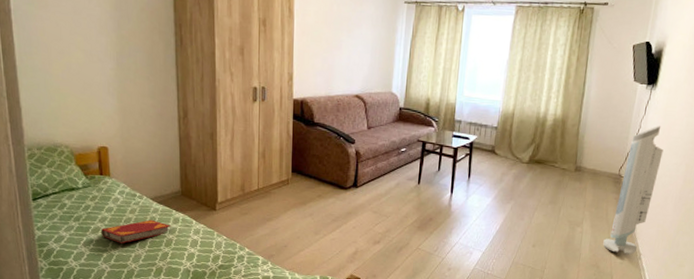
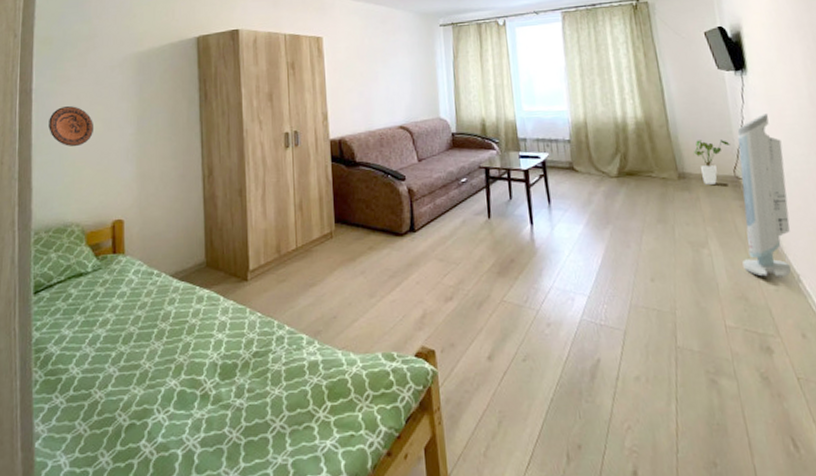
decorative plate: none [30,32,76,74] -> present [49,106,95,147]
hardback book: present [101,219,171,244] -> none [111,301,194,337]
house plant: none [592,141,624,179] -> present [693,140,730,185]

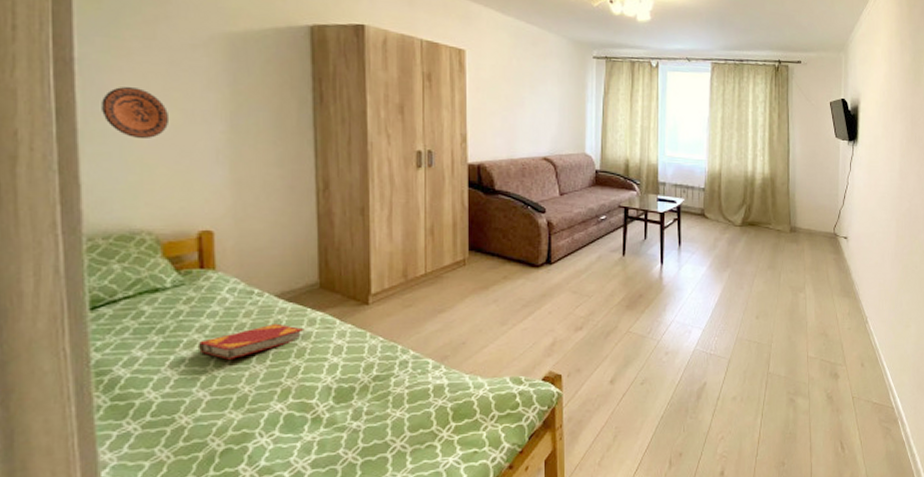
hardback book: none [111,301,194,337] -> present [199,323,305,360]
house plant: present [693,140,730,185] -> none [805,199,835,239]
air purifier: present [737,113,792,278] -> none [828,182,873,319]

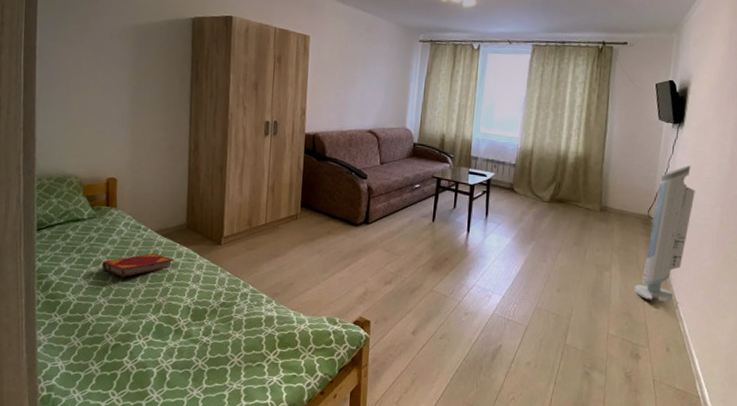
decorative plate: present [102,87,170,140] -> none [51,67,93,107]
air purifier: none [828,182,873,319] -> present [634,165,695,303]

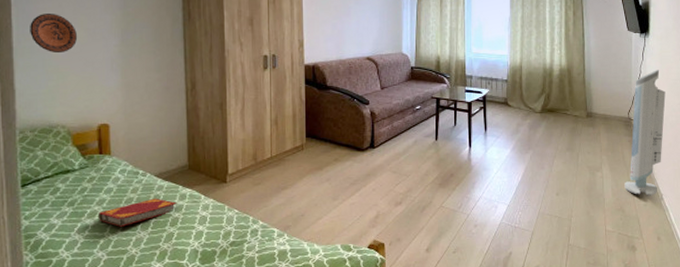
decorative plate: none [51,67,93,107] -> present [30,14,78,54]

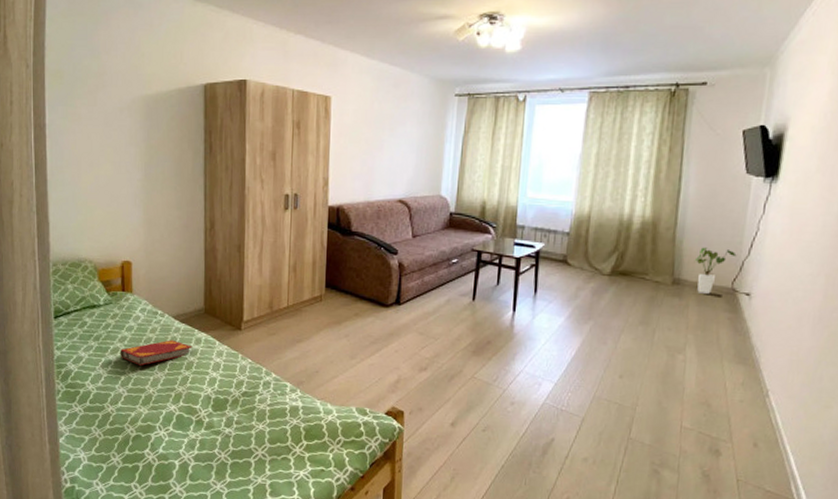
decorative plate: present [30,14,78,54] -> none [62,146,105,187]
house plant: none [600,87,629,123] -> present [694,247,737,294]
air purifier: present [624,70,666,196] -> none [714,227,792,391]

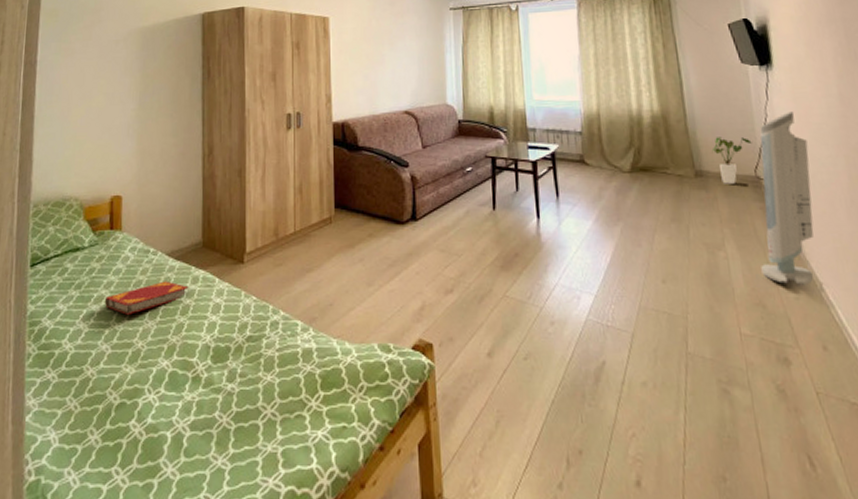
air purifier: none [714,227,792,391] -> present [759,112,814,285]

